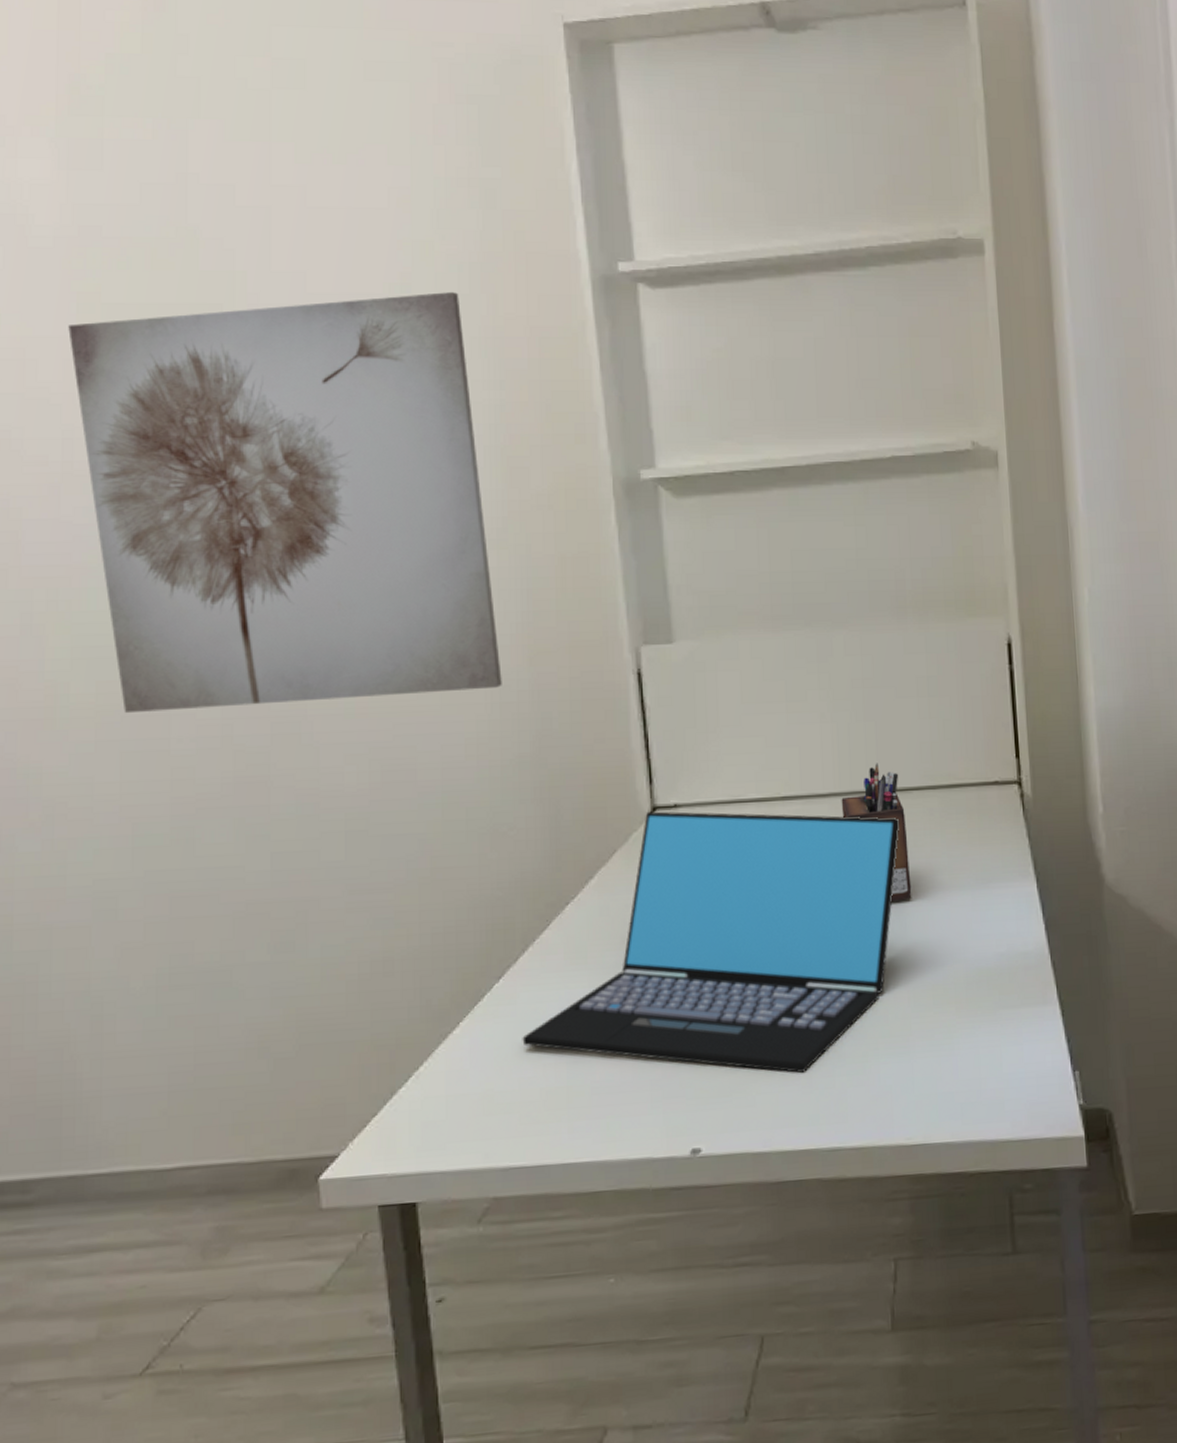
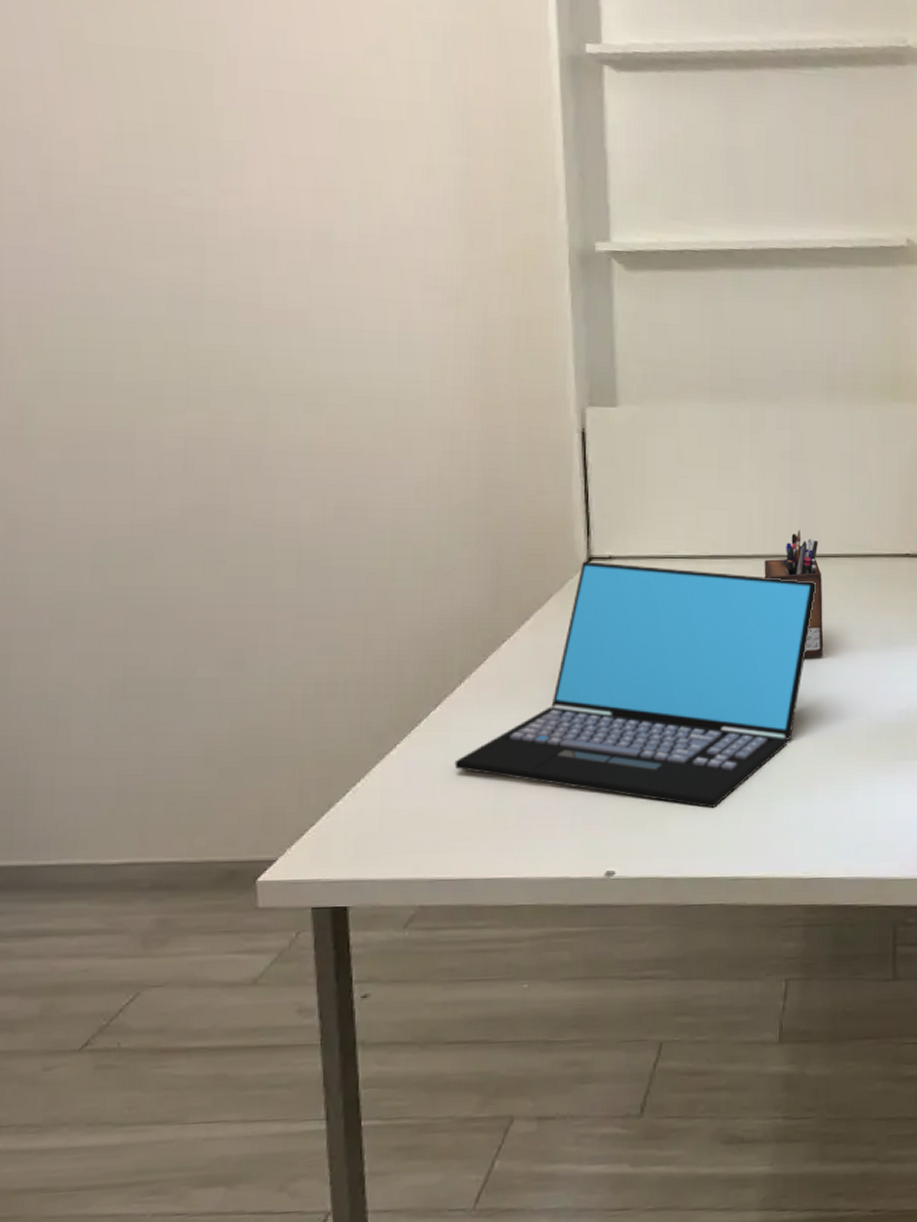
wall art: present [68,292,502,714] -> none [51,58,454,438]

